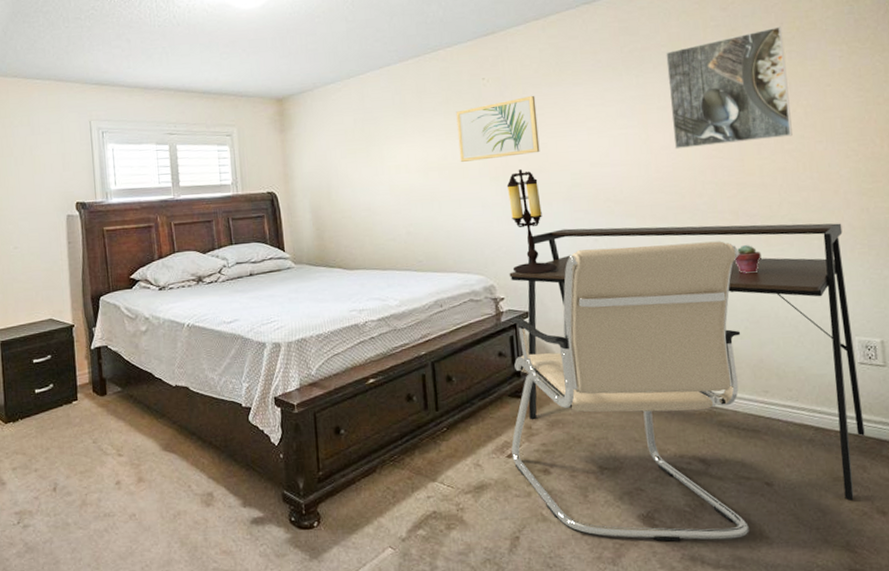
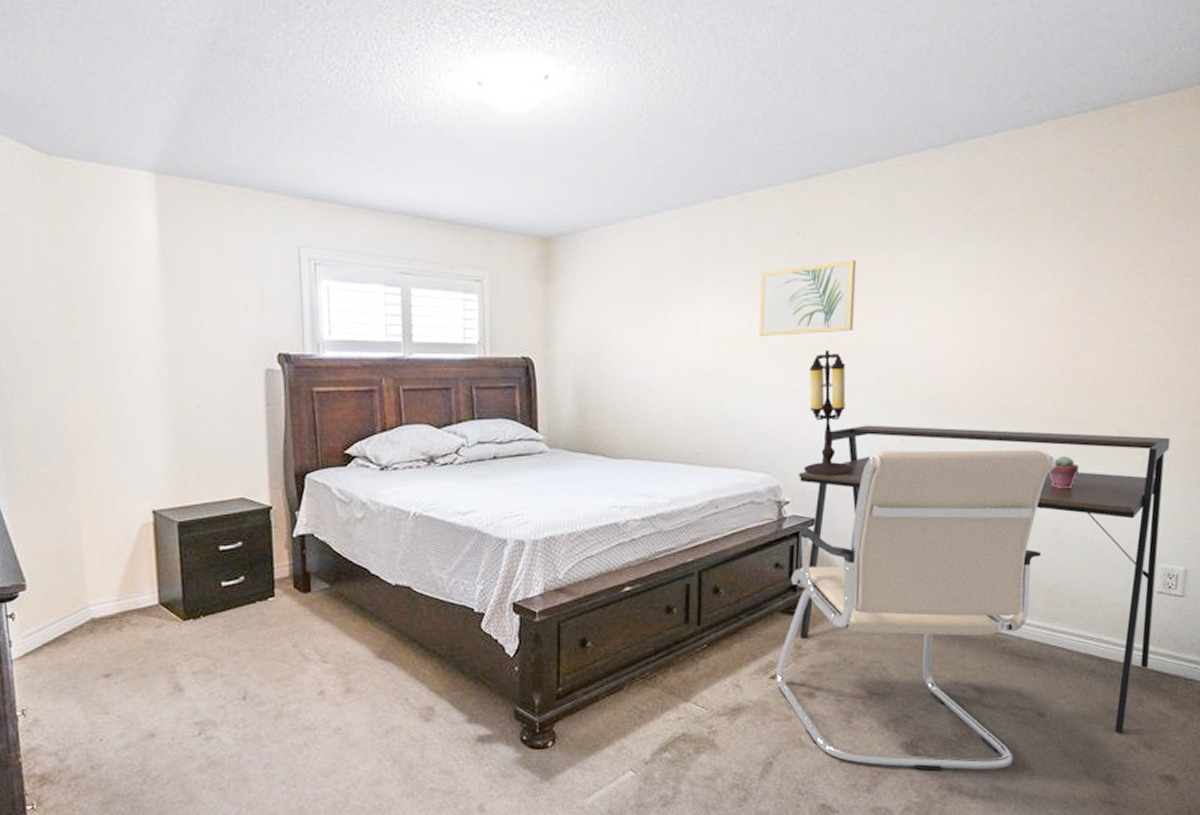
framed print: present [666,26,793,150] -> none [1006,198,1151,339]

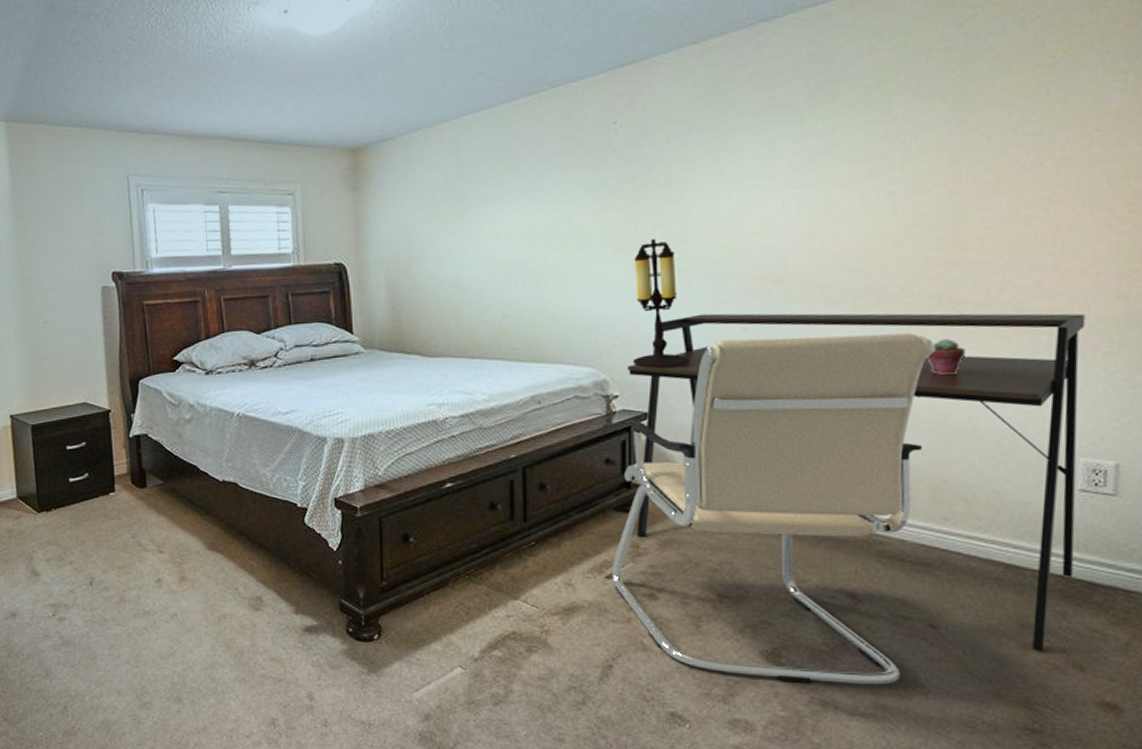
wall art: present [758,259,857,336] -> none [575,144,682,229]

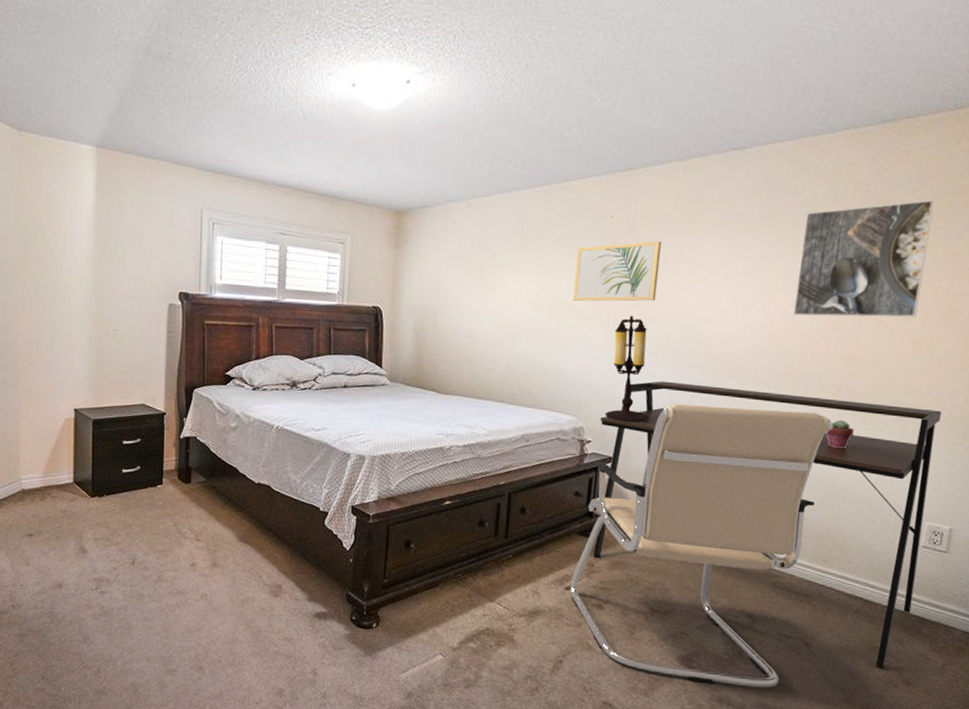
wall art: none [575,144,682,229] -> present [572,240,662,302]
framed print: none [864,48,1042,215] -> present [793,200,934,317]

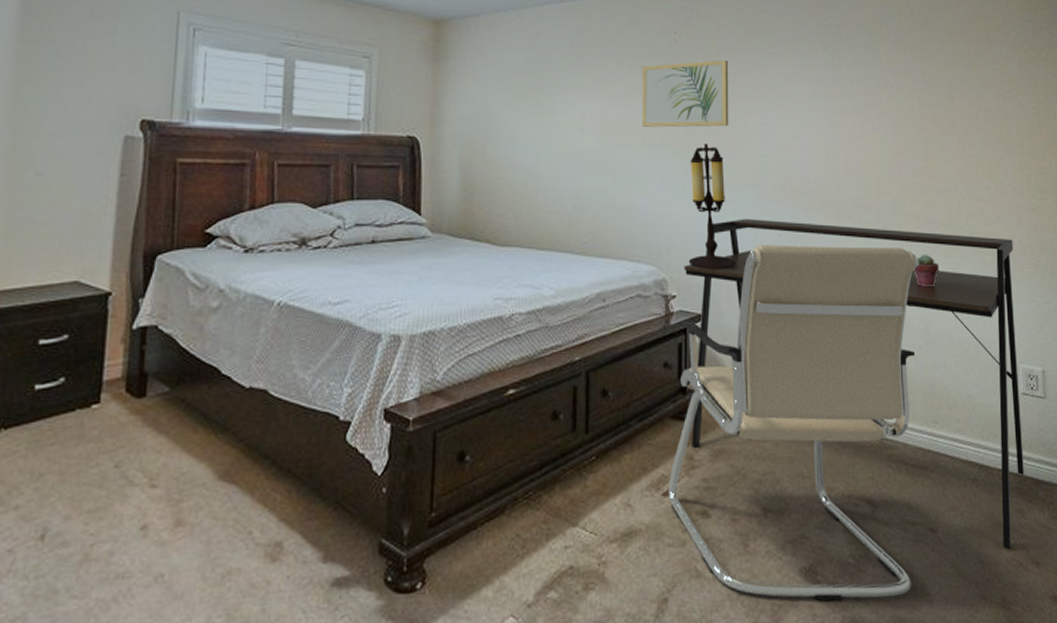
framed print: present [793,200,934,317] -> none [862,23,974,141]

